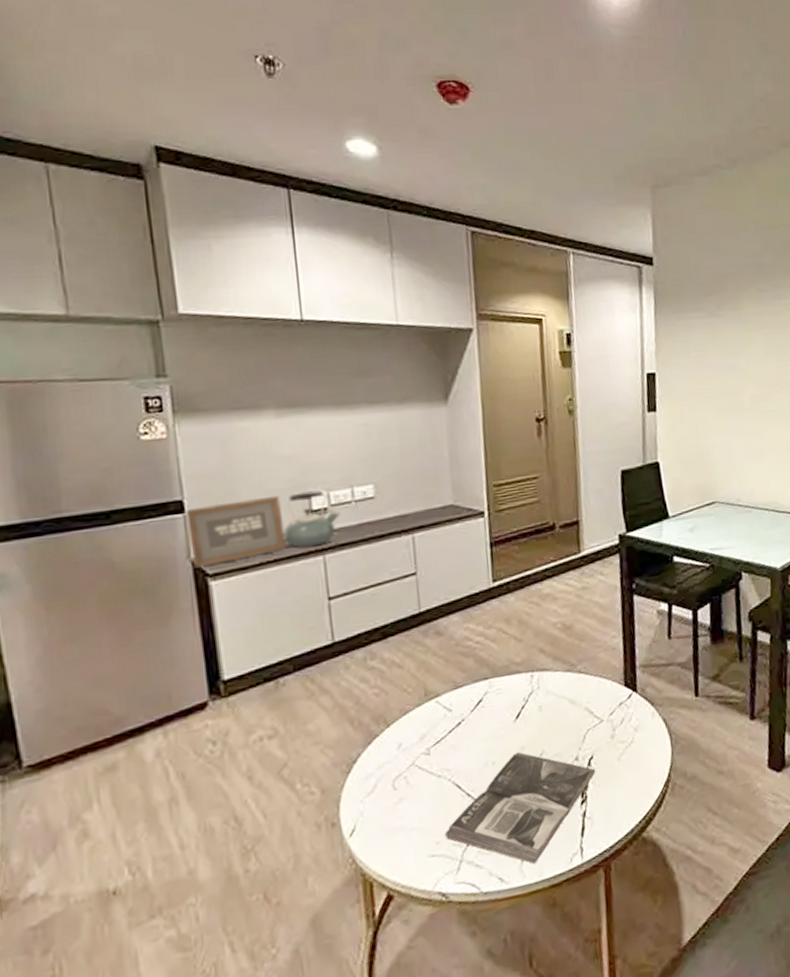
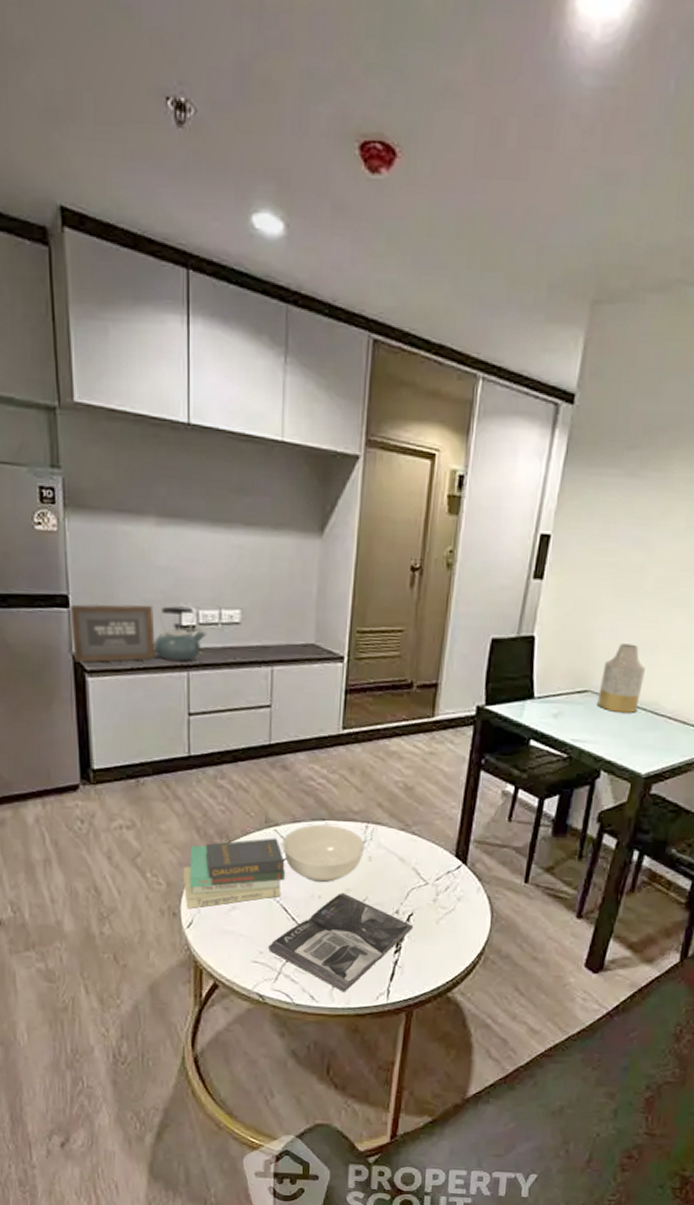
books: none [338,710,453,815] -> present [183,838,285,909]
bowl: none [446,682,533,748] -> present [282,824,365,882]
vase: none [724,454,761,517] -> present [597,643,645,714]

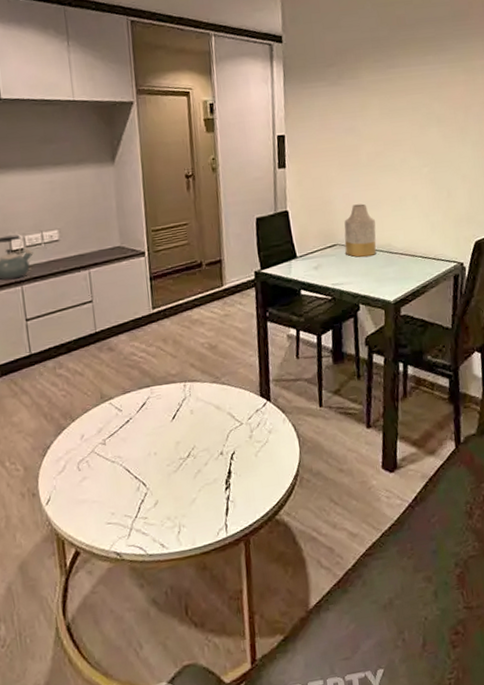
books: present [183,838,285,909] -> none [36,410,124,488]
magazine: present [268,892,414,992] -> none [118,446,238,535]
bowl: present [282,824,365,882] -> none [117,389,186,441]

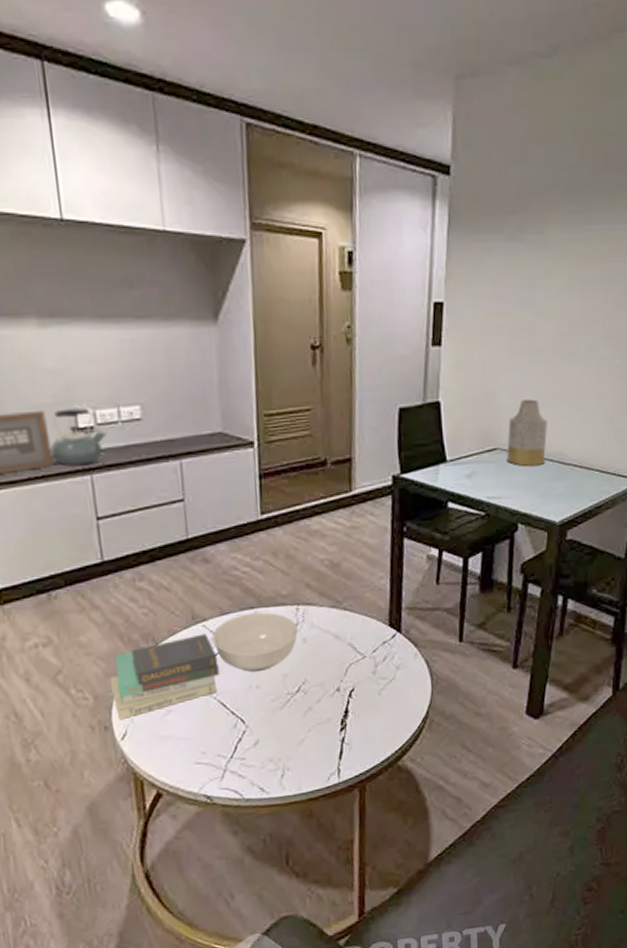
books: none [36,410,124,488] -> present [109,633,219,721]
bowl: none [117,389,186,441] -> present [212,612,298,672]

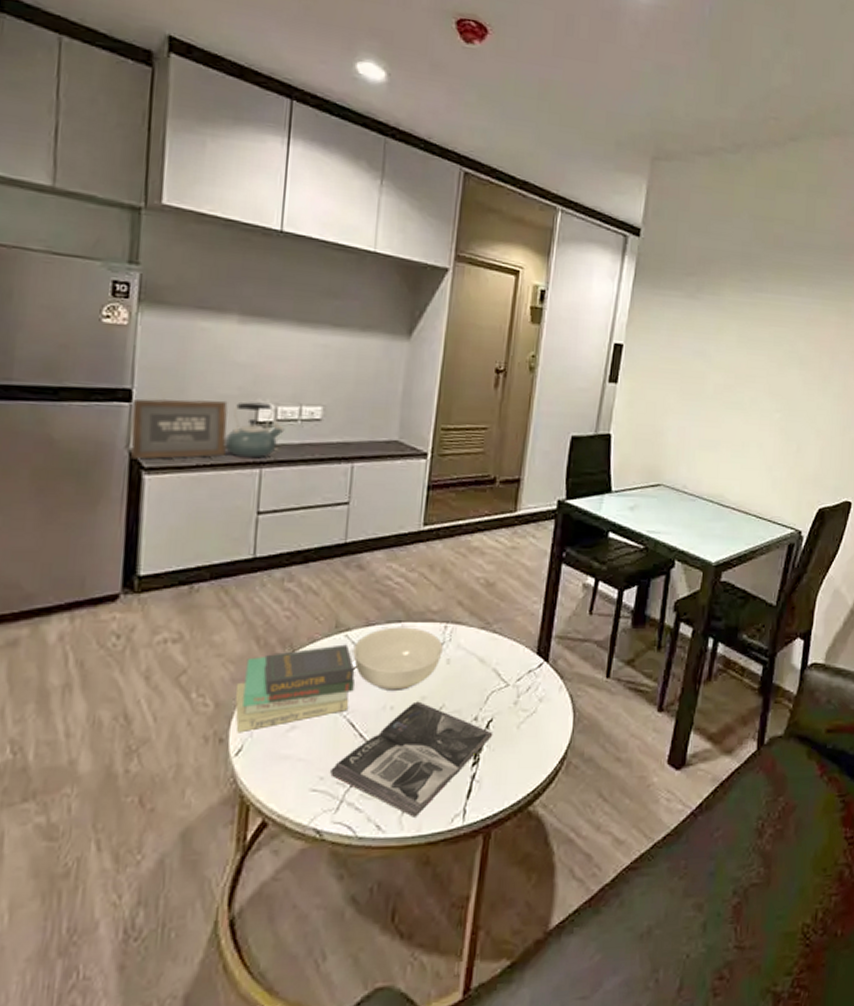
magazine: none [210,678,357,779] -> present [330,701,493,817]
vase: present [507,399,547,467] -> none [669,441,710,506]

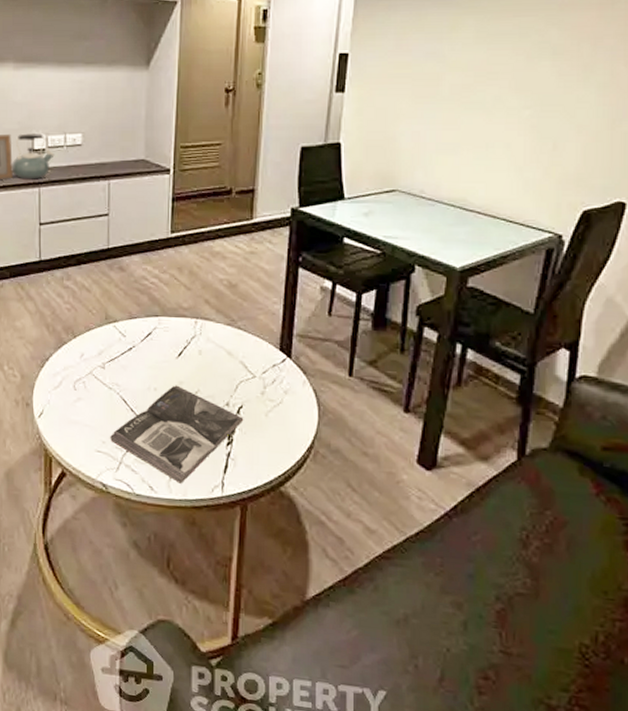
books: present [235,644,355,733] -> none [35,333,123,400]
bowl: present [353,627,443,690] -> none [121,320,195,375]

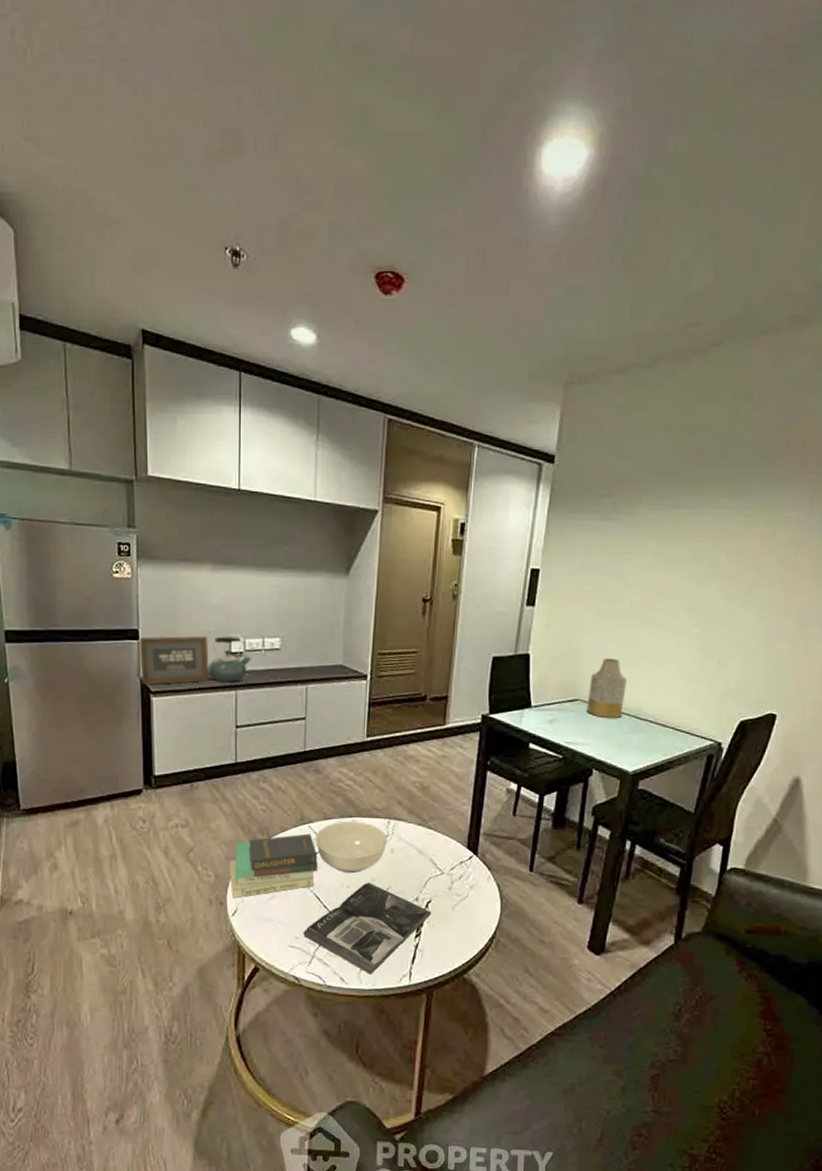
books: none [35,333,123,400] -> present [229,833,318,899]
bowl: none [121,320,195,375] -> present [315,821,387,873]
vase: none [406,145,449,211] -> present [587,658,627,719]

